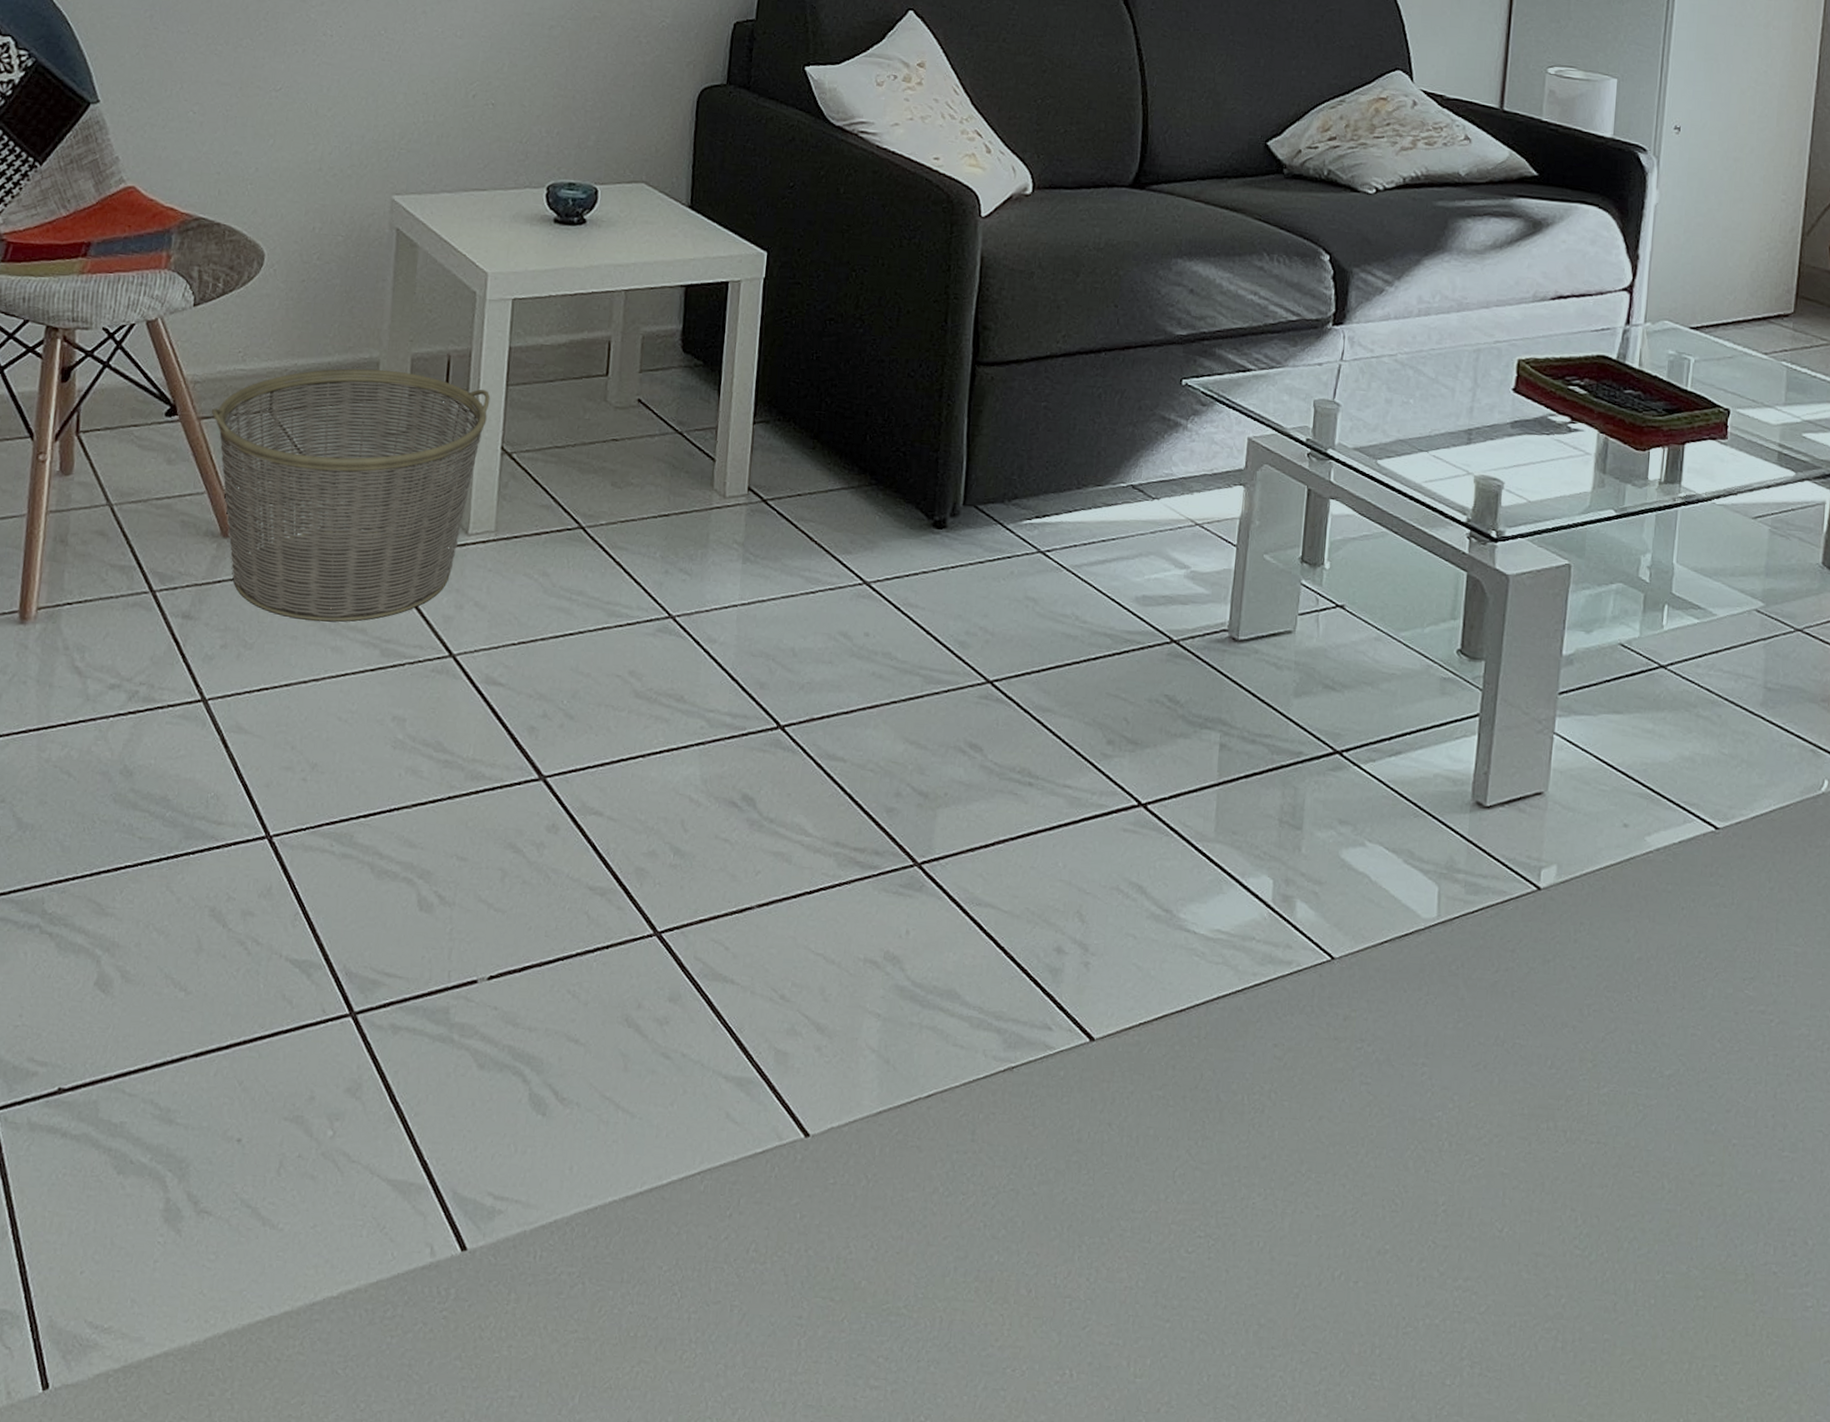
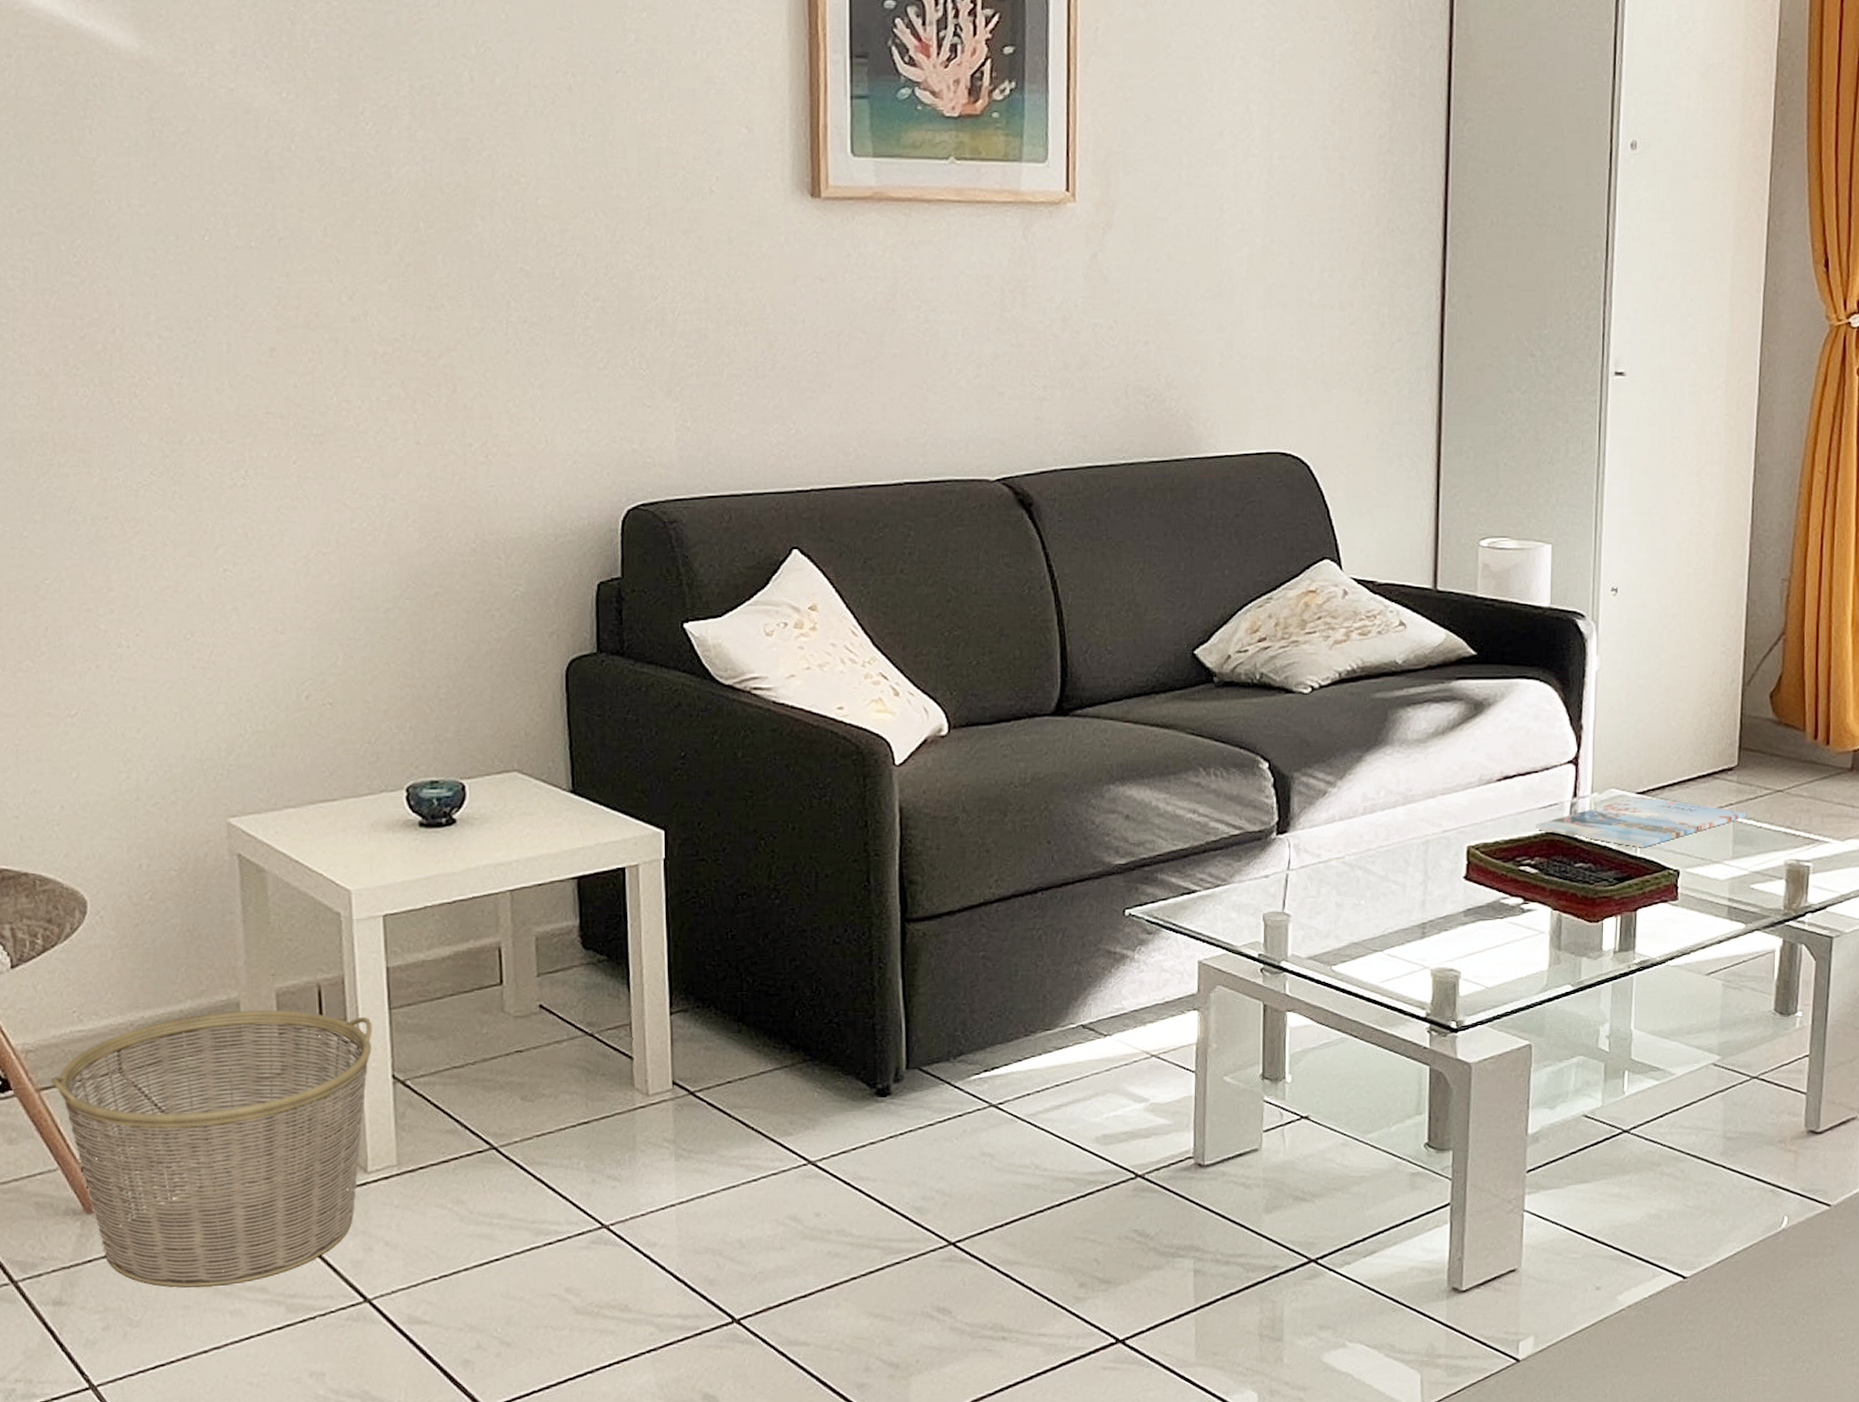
magazine: none [1587,331,1801,383] -> present [1536,796,1747,848]

